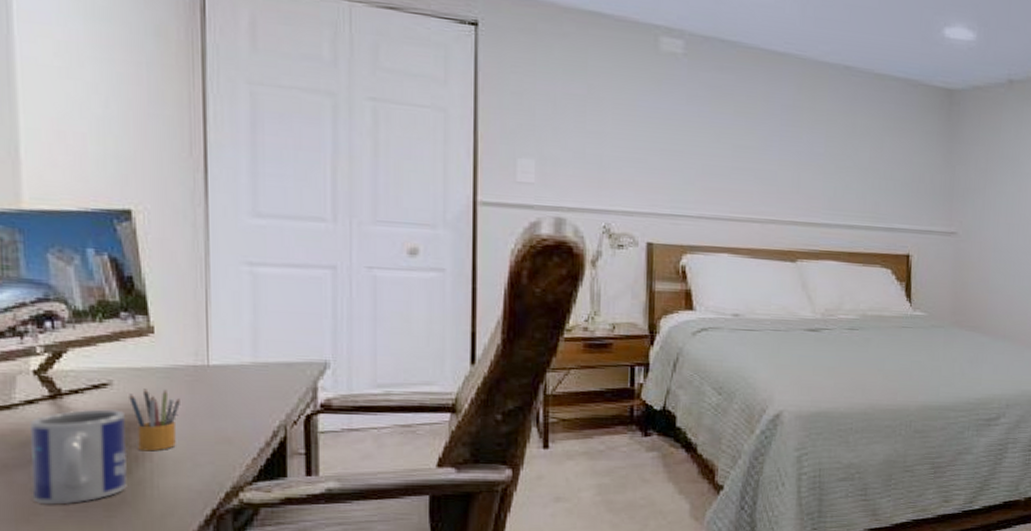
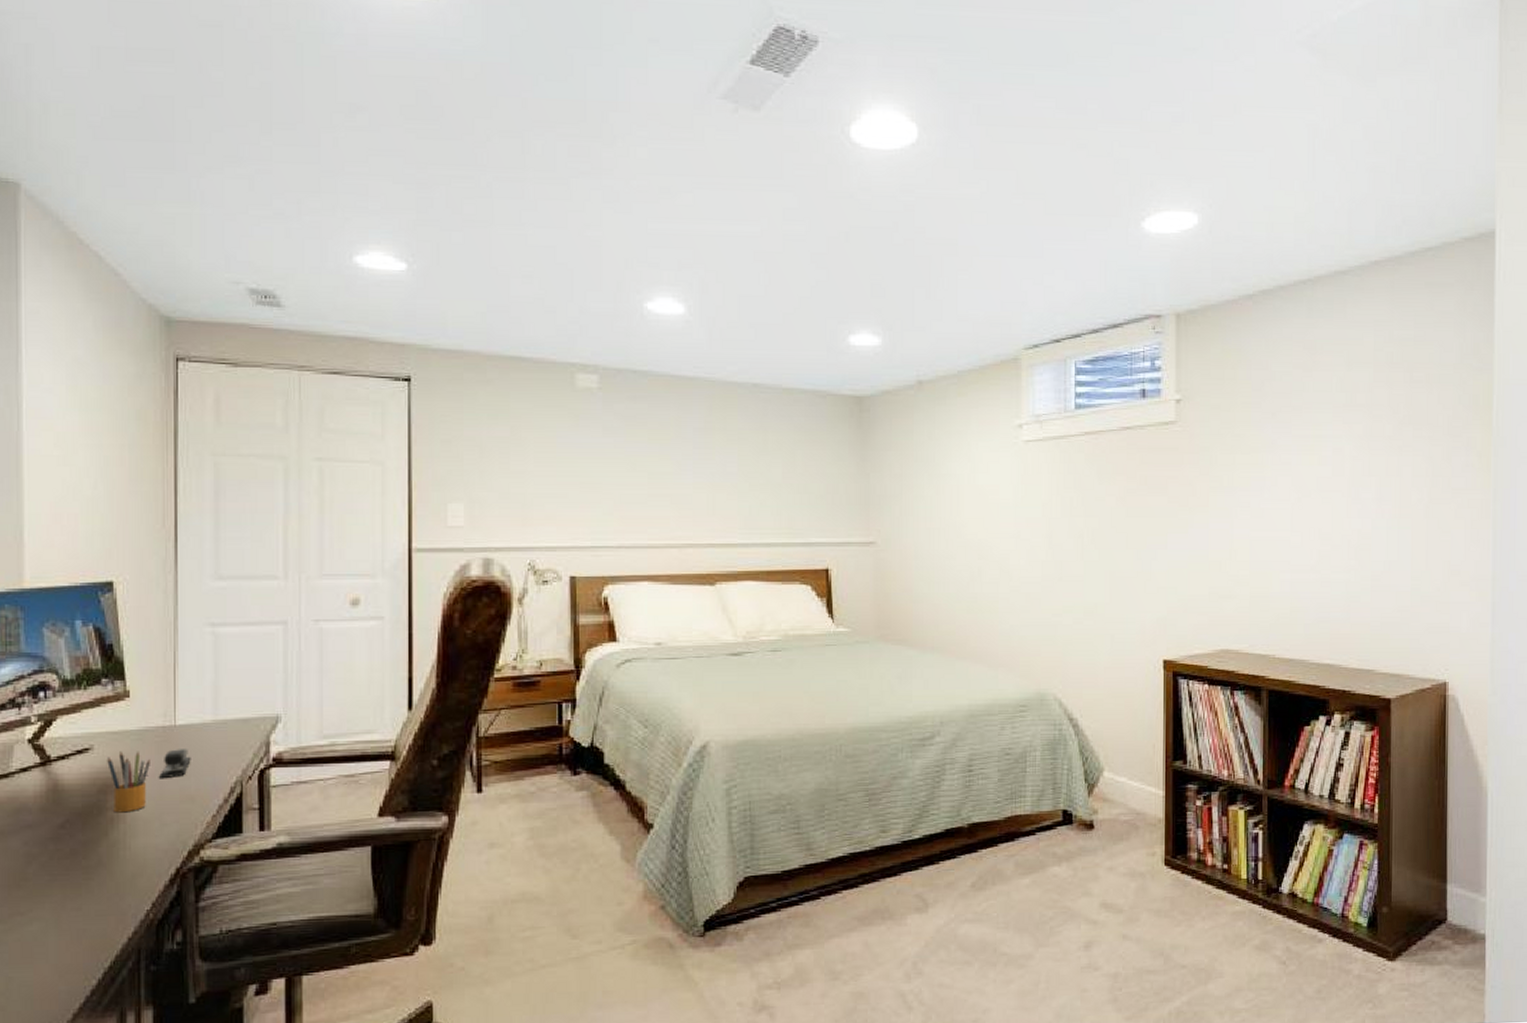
mug: present [30,409,128,505] -> none [23,773,105,869]
stapler: none [191,389,228,419] -> present [159,749,191,779]

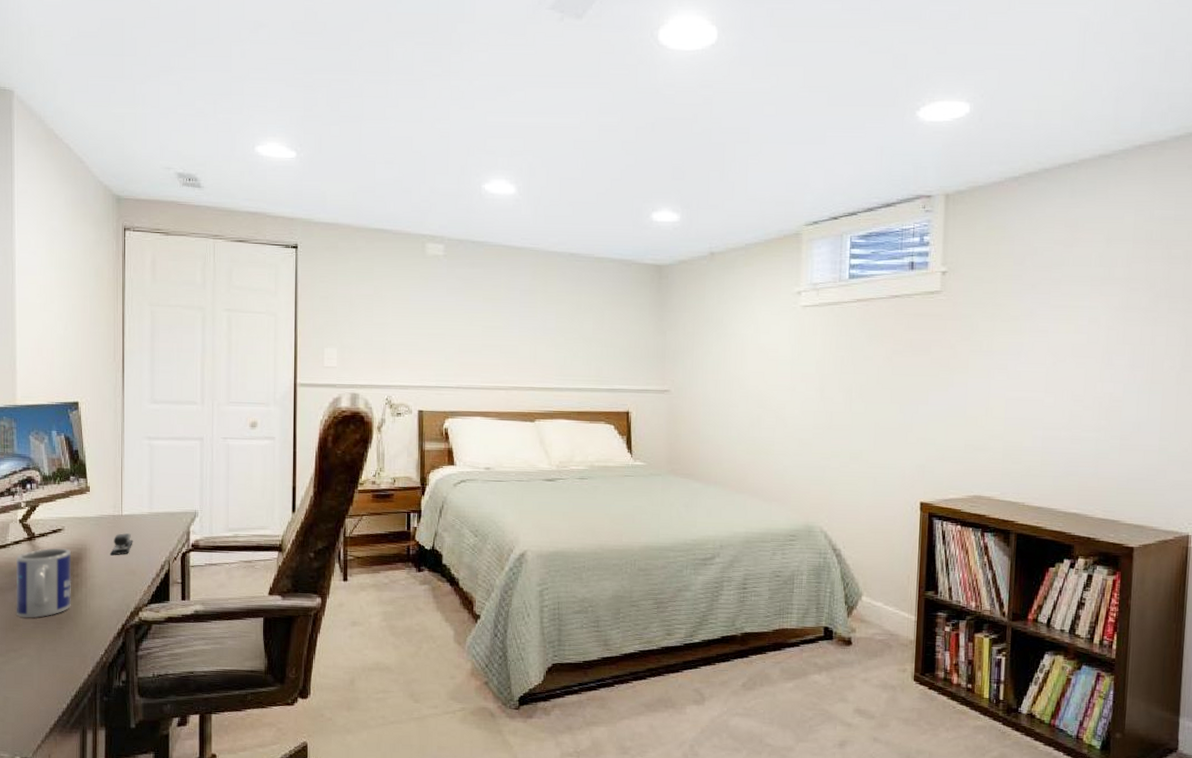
mug: none [23,773,105,869] -> present [16,548,72,618]
pencil box: present [107,751,150,813] -> none [74,532,104,580]

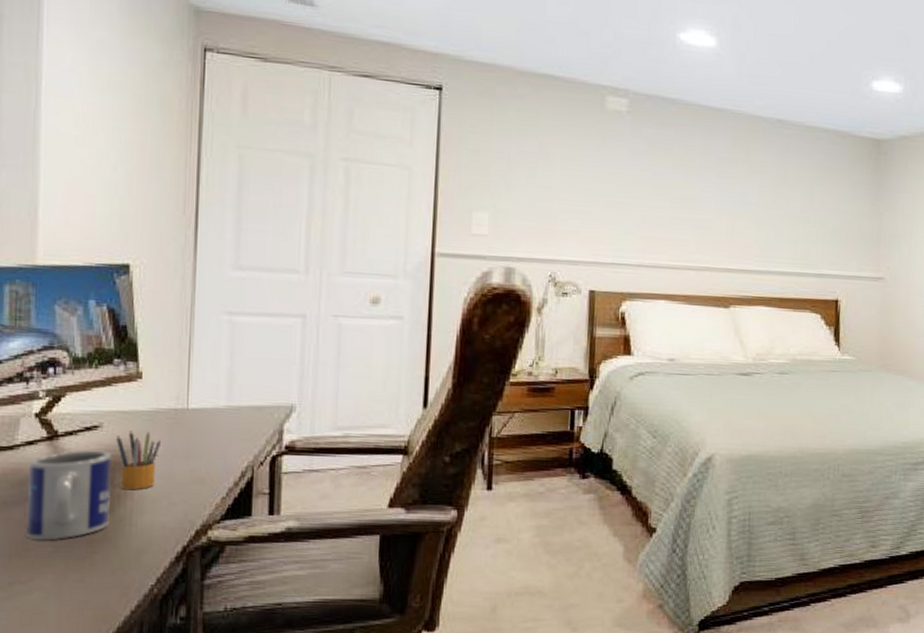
pencil box: none [74,532,104,580] -> present [116,430,161,490]
stapler: present [111,533,133,556] -> none [169,431,203,460]

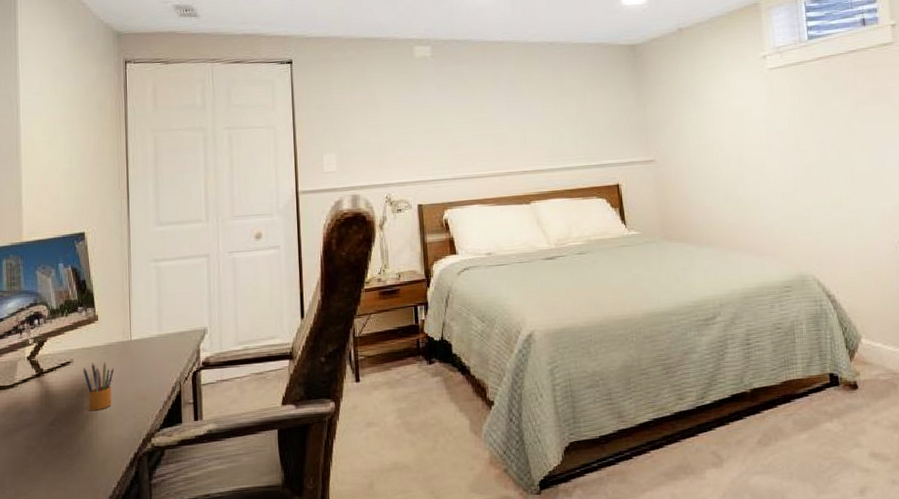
mug: present [25,450,112,541] -> none [24,381,82,459]

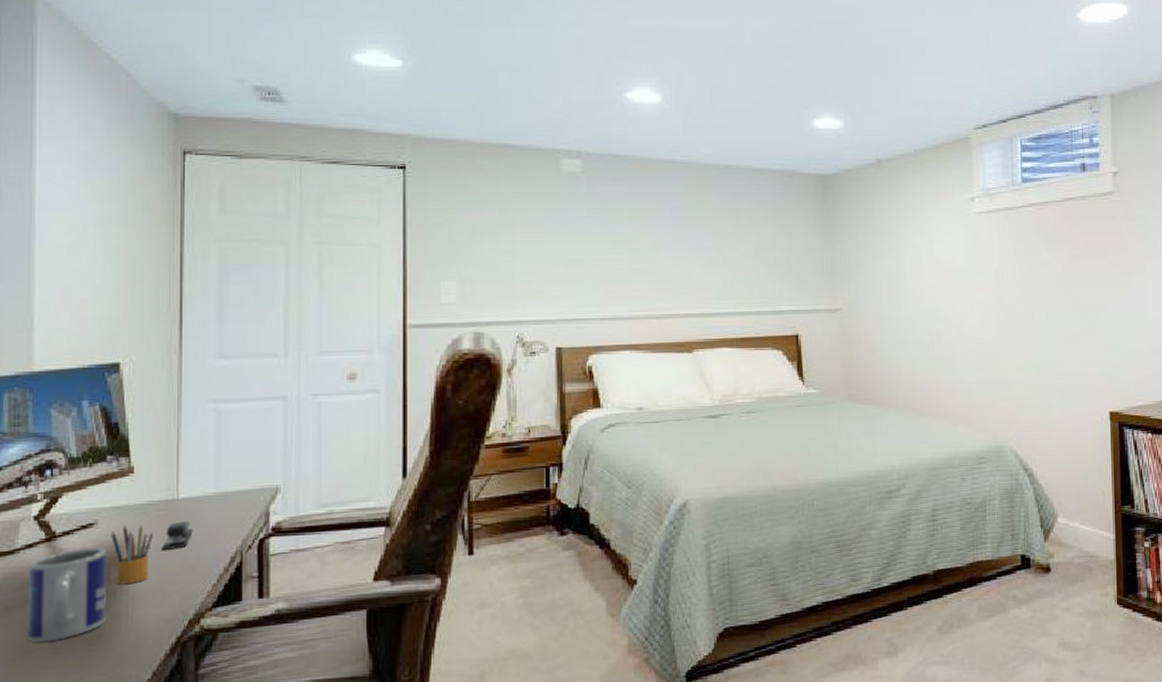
mug: none [24,381,82,459] -> present [27,547,108,643]
stapler: none [121,358,143,383] -> present [162,521,193,551]

